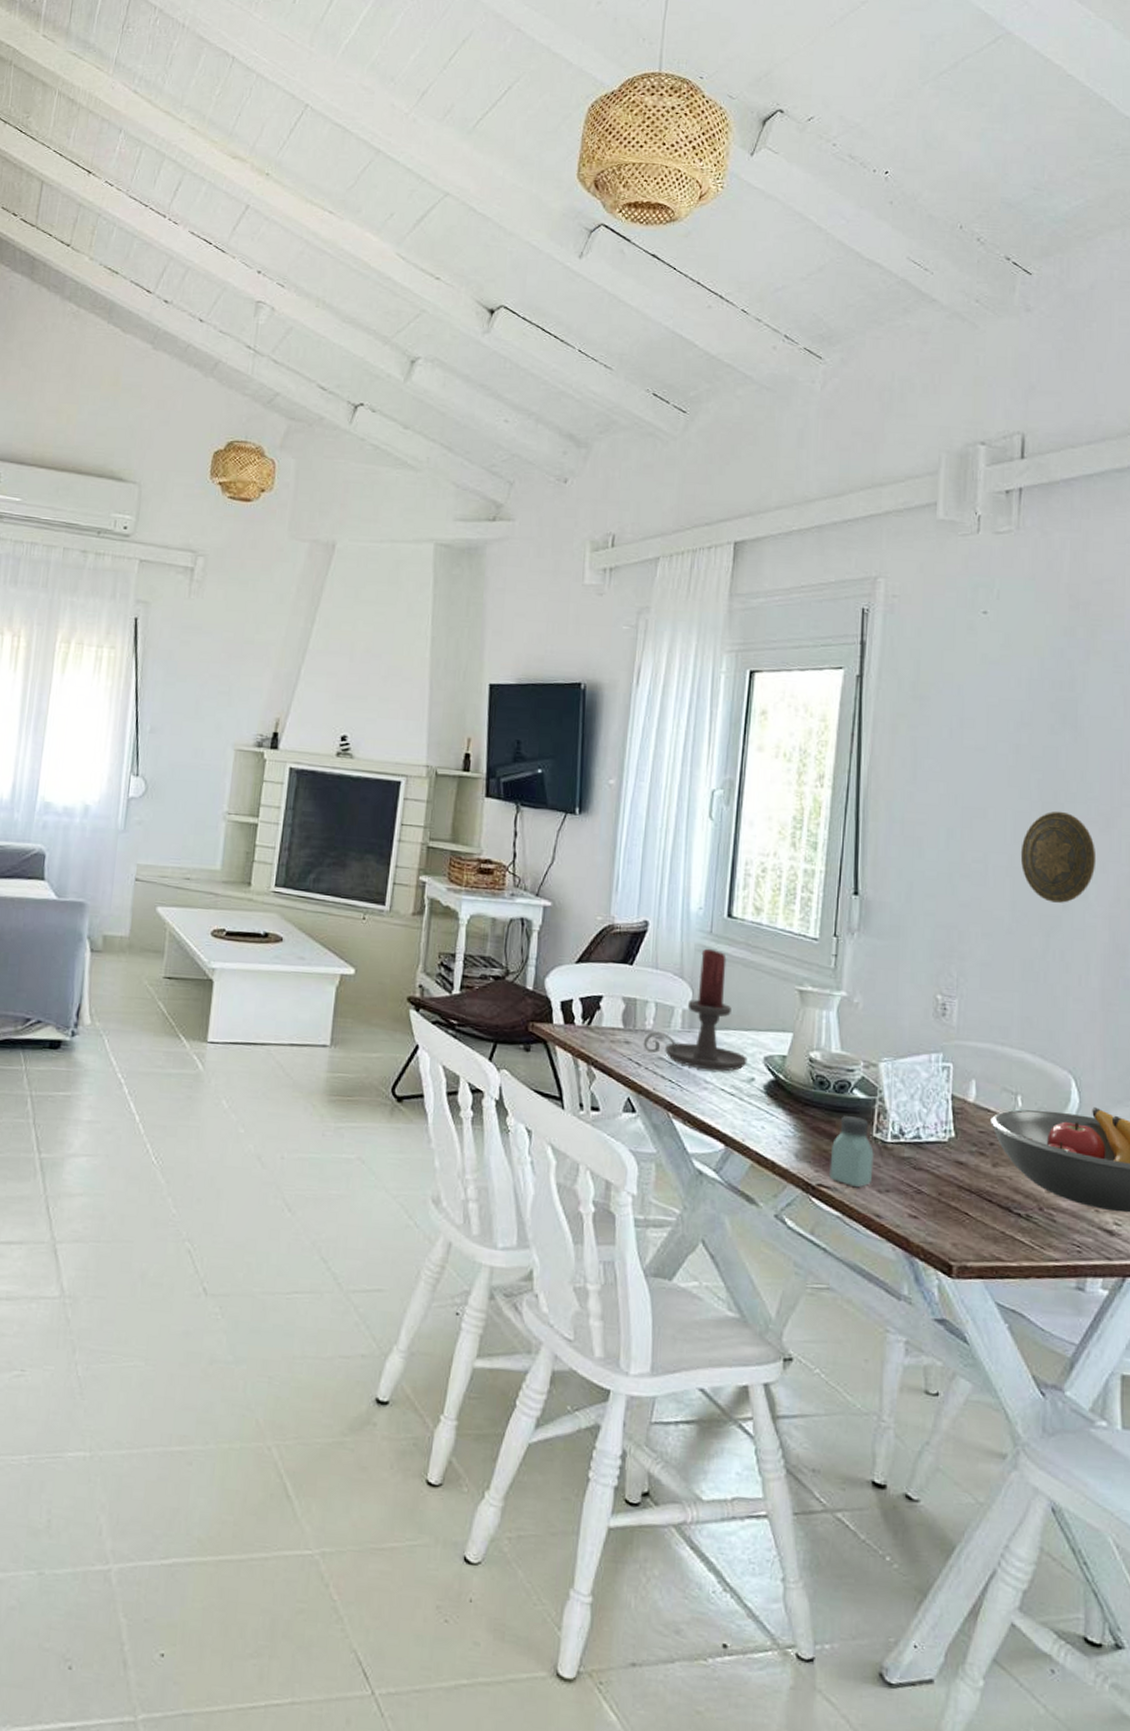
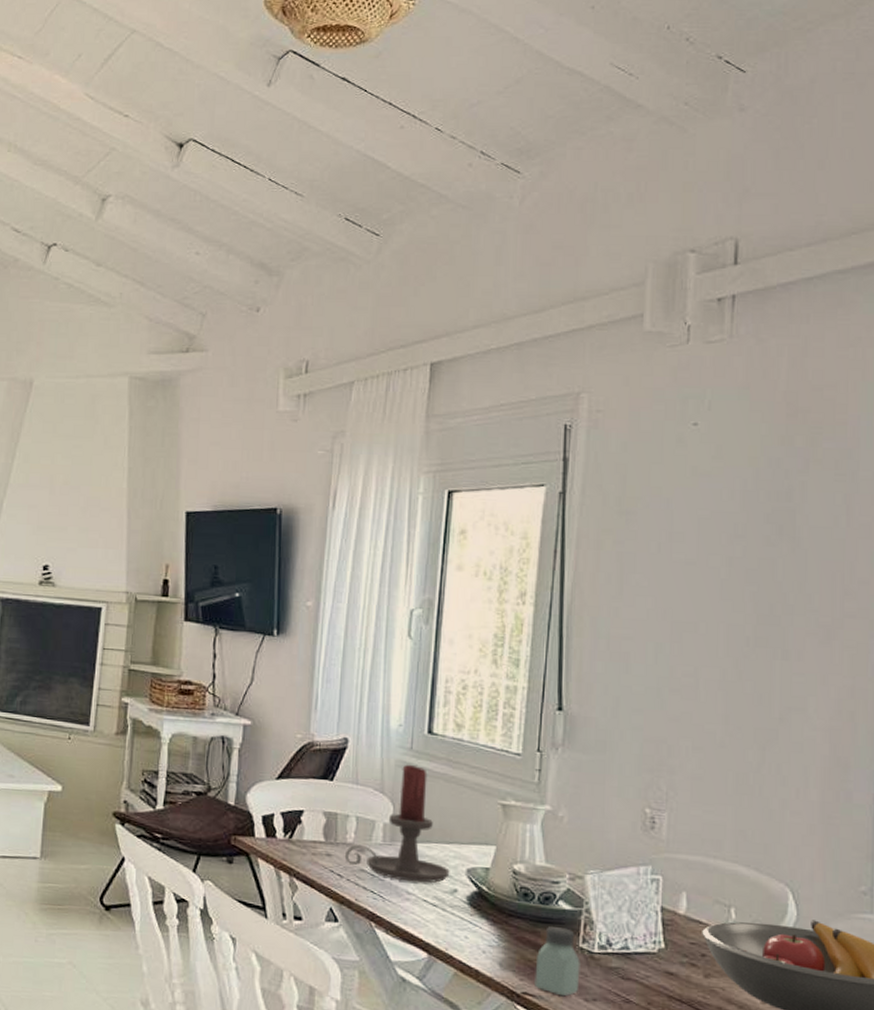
decorative plate: present [1020,811,1097,903] -> none [733,623,816,716]

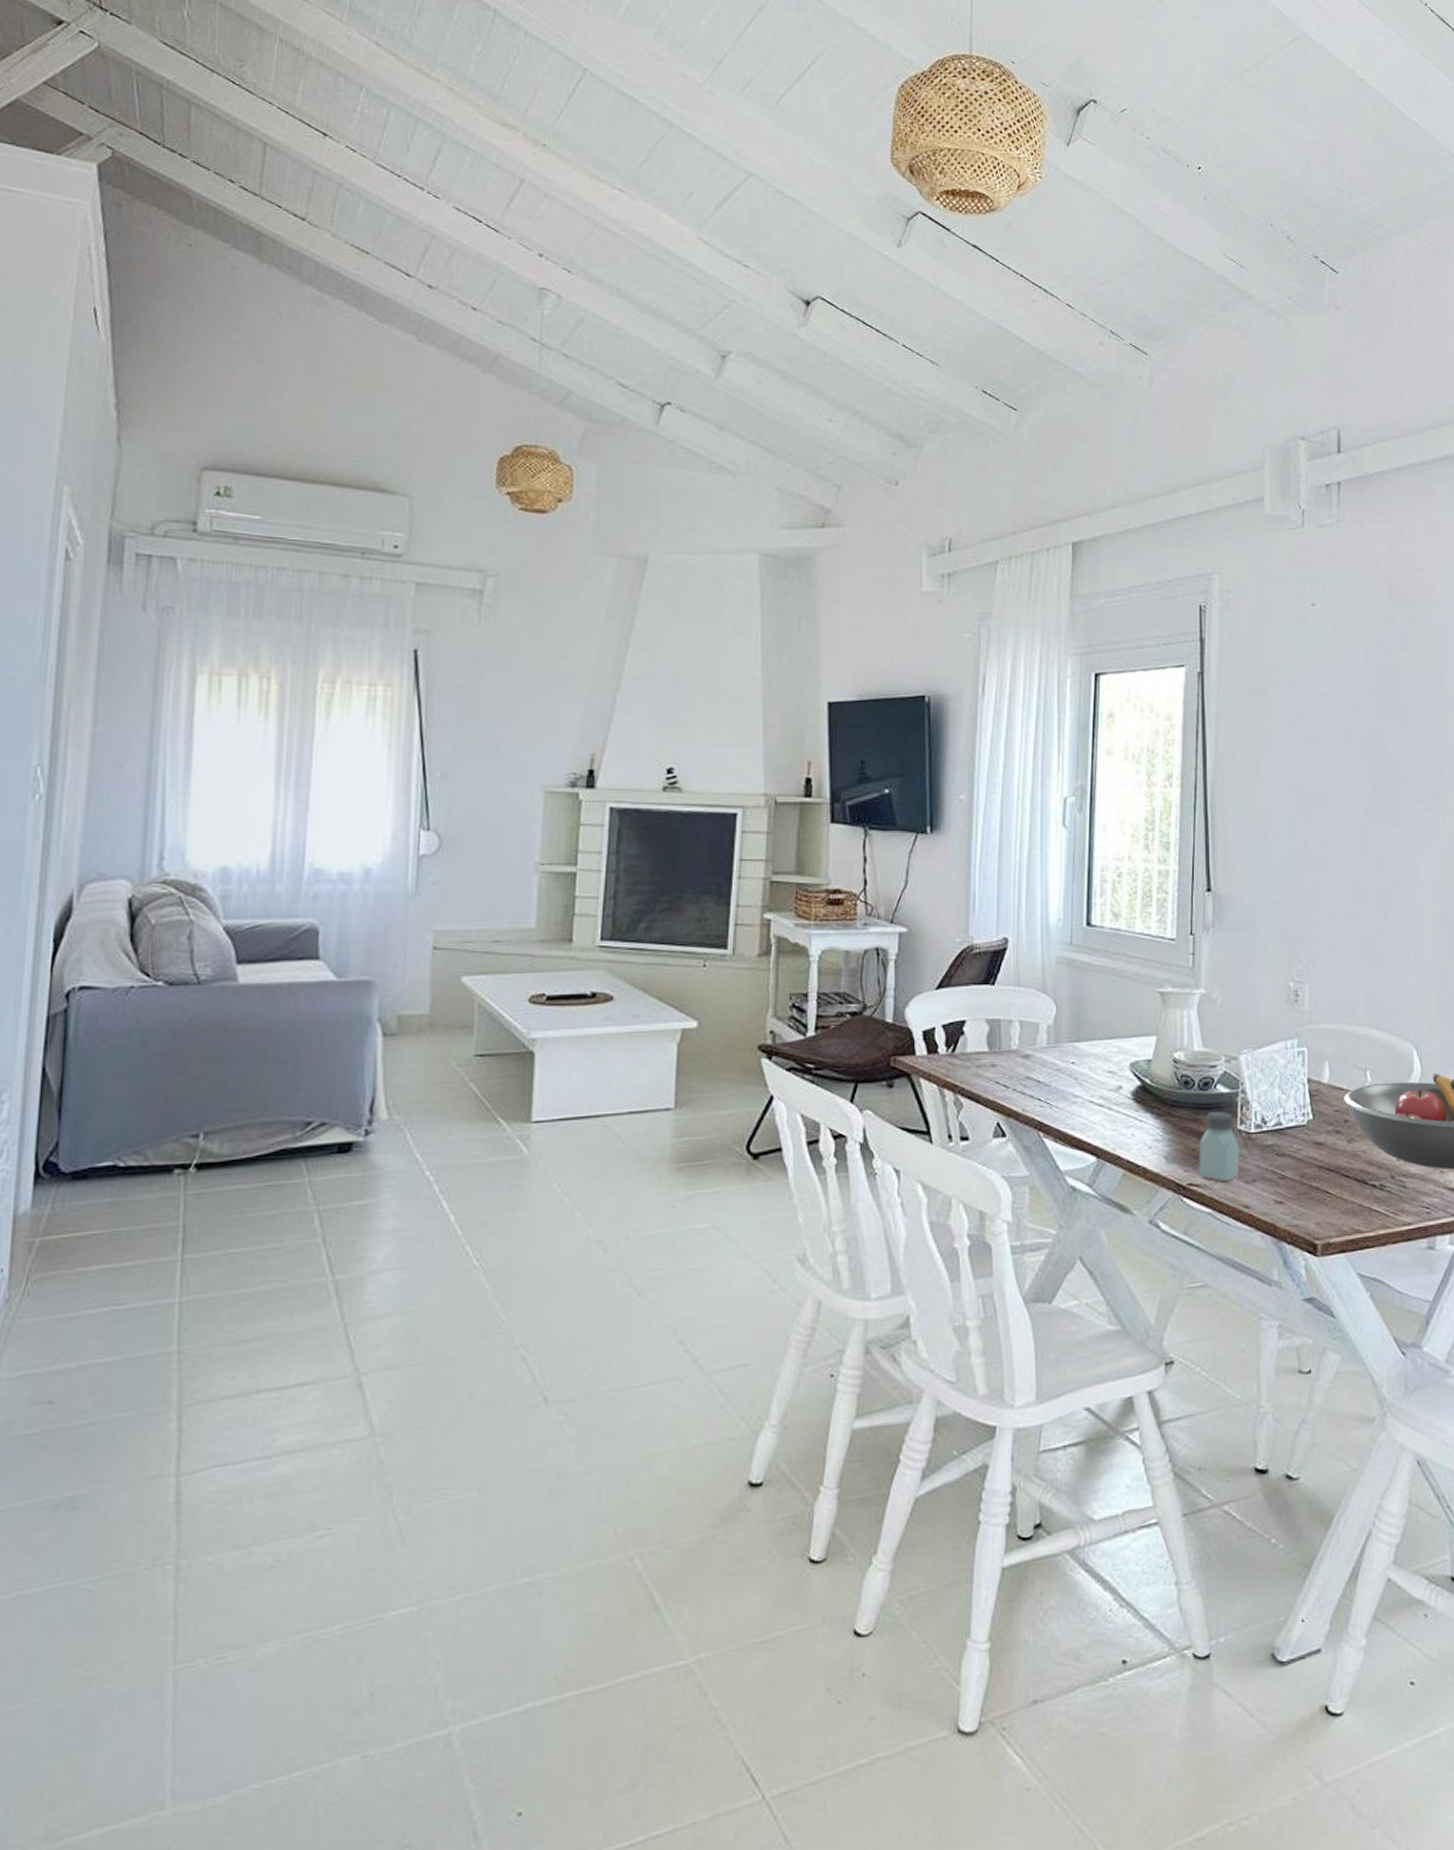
candle holder: present [344,764,450,883] -> none [1009,959,1114,1084]

